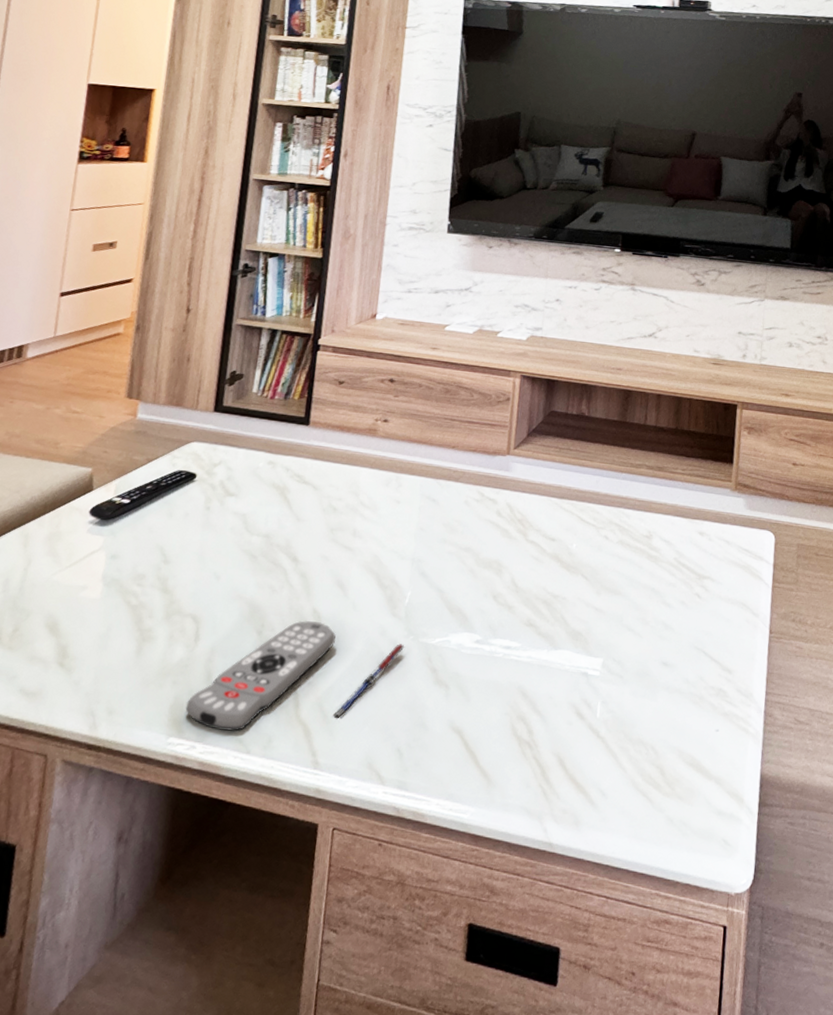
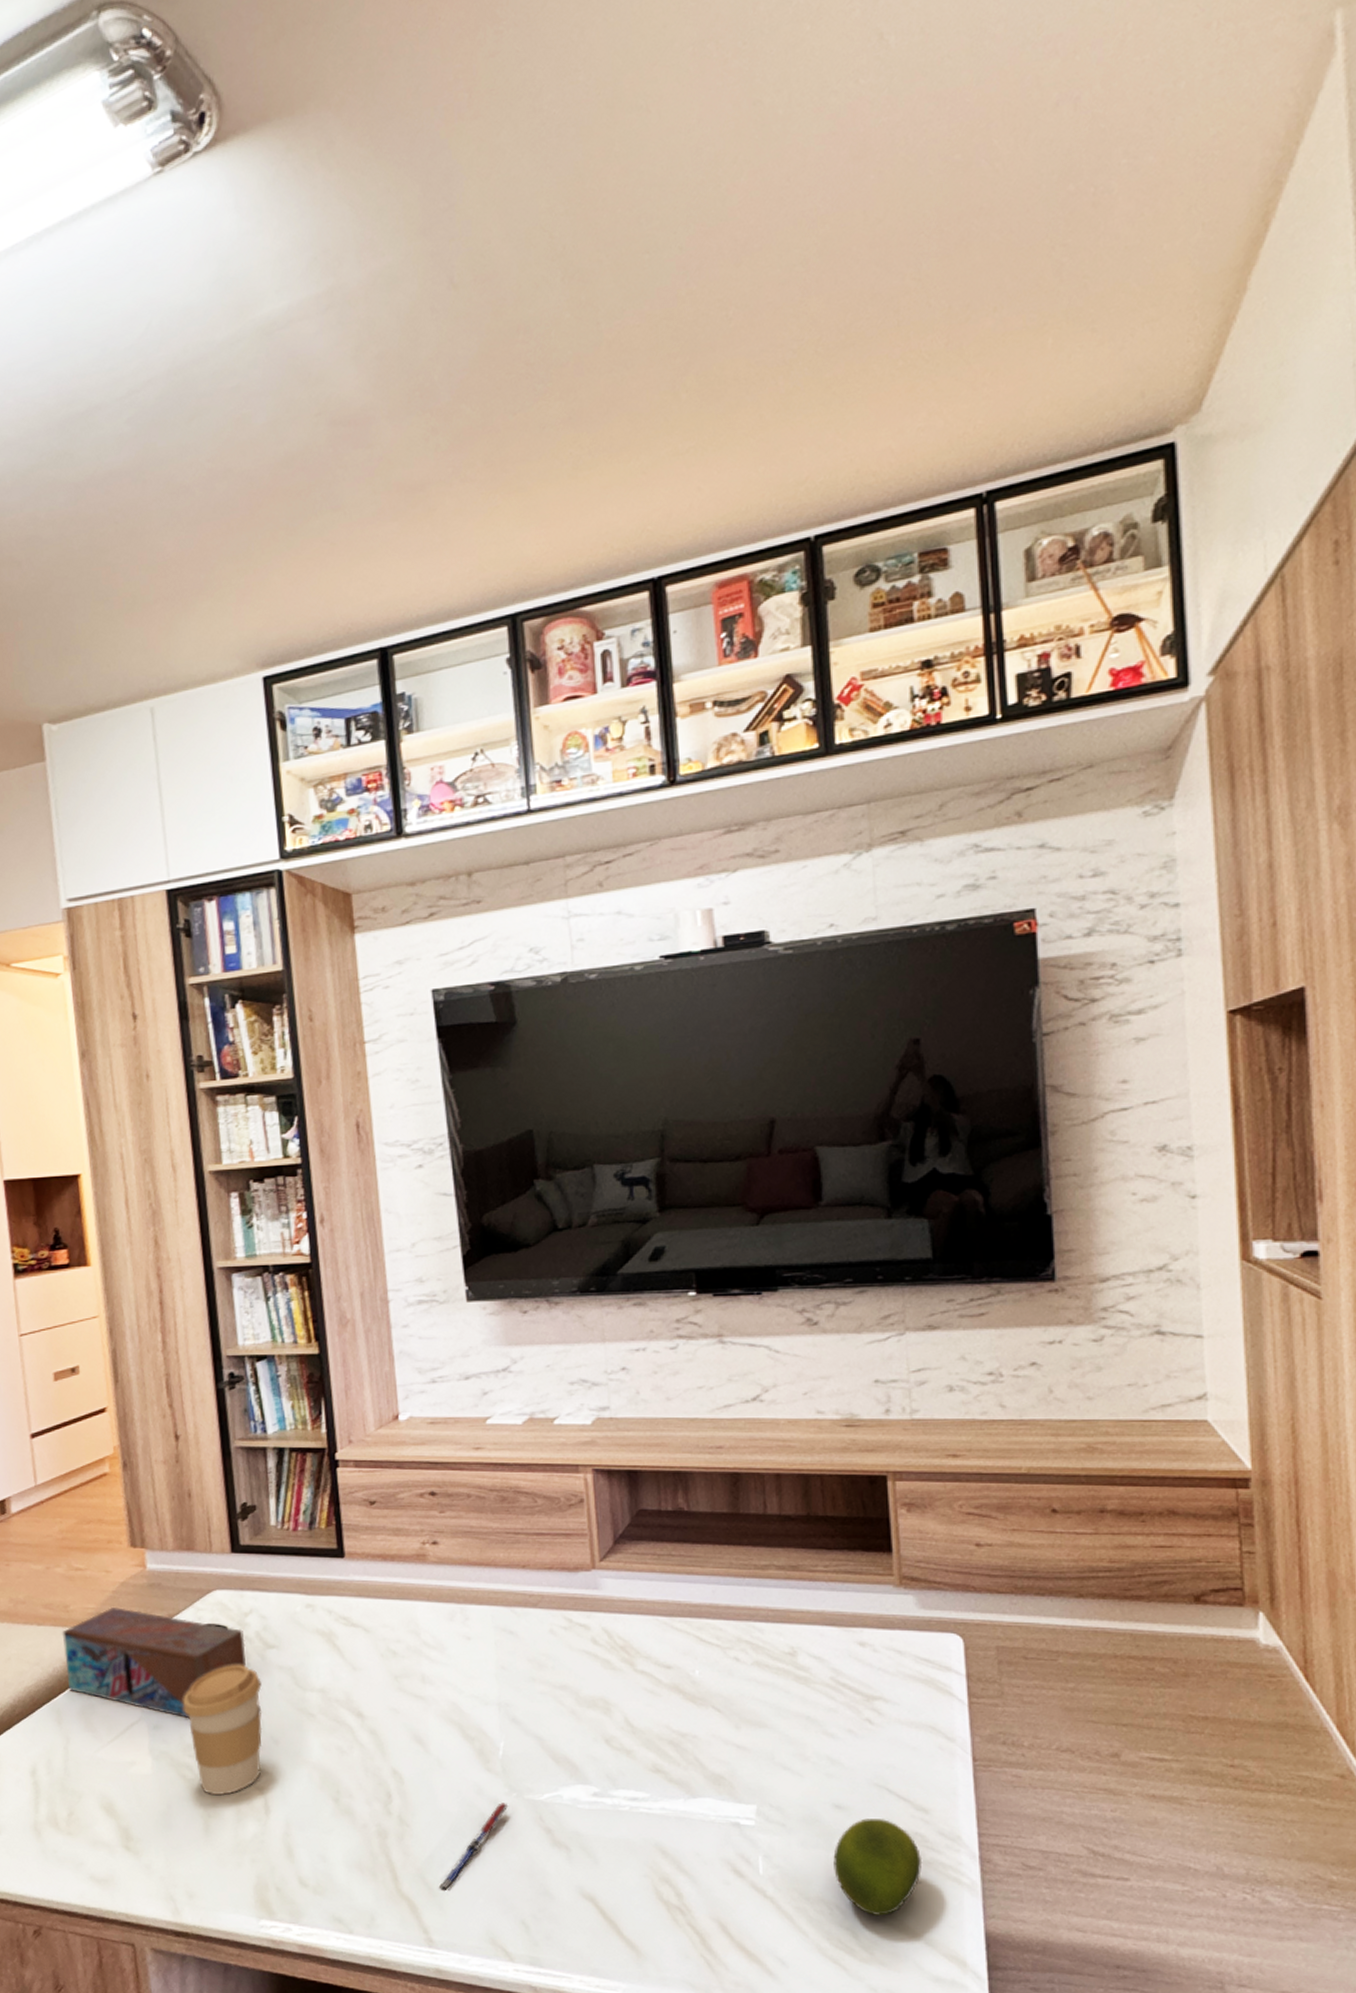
tissue box: none [42,448,210,552] -> present [61,1607,246,1719]
coffee cup: none [141,507,216,622] -> present [182,1665,262,1796]
remote control: present [185,621,336,731] -> none [270,1783,425,1911]
fruit: none [654,675,722,758] -> present [833,1818,923,1917]

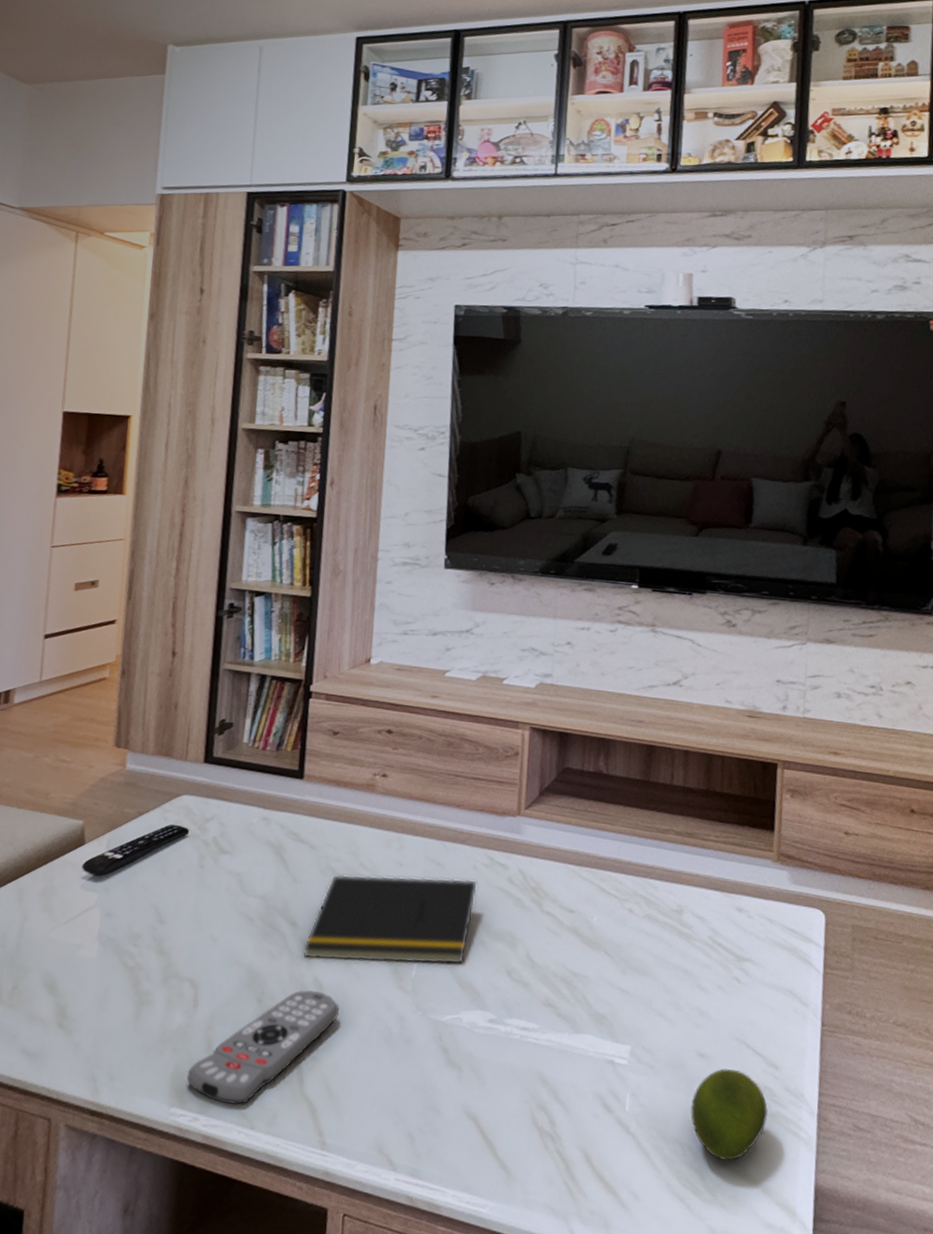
tissue box: present [61,1607,246,1719] -> none [35,799,203,910]
coffee cup: present [182,1665,262,1796] -> none [135,864,211,986]
remote control: none [270,1783,425,1911] -> present [187,990,339,1105]
notepad: none [374,1644,559,1751] -> present [303,874,477,965]
pen: present [439,1803,509,1890] -> none [340,1019,413,1097]

